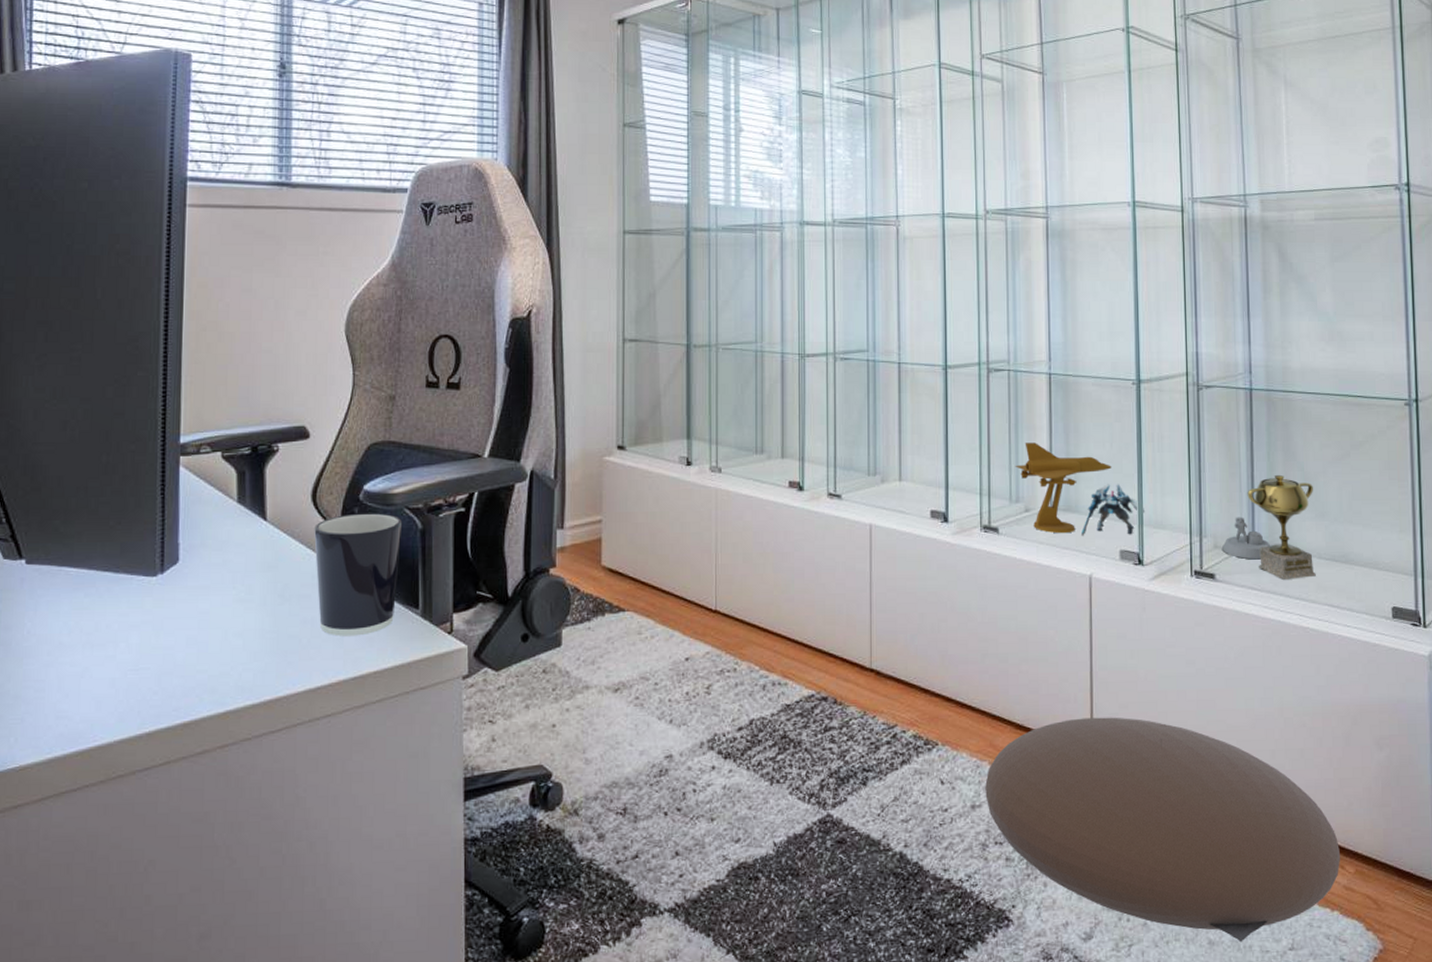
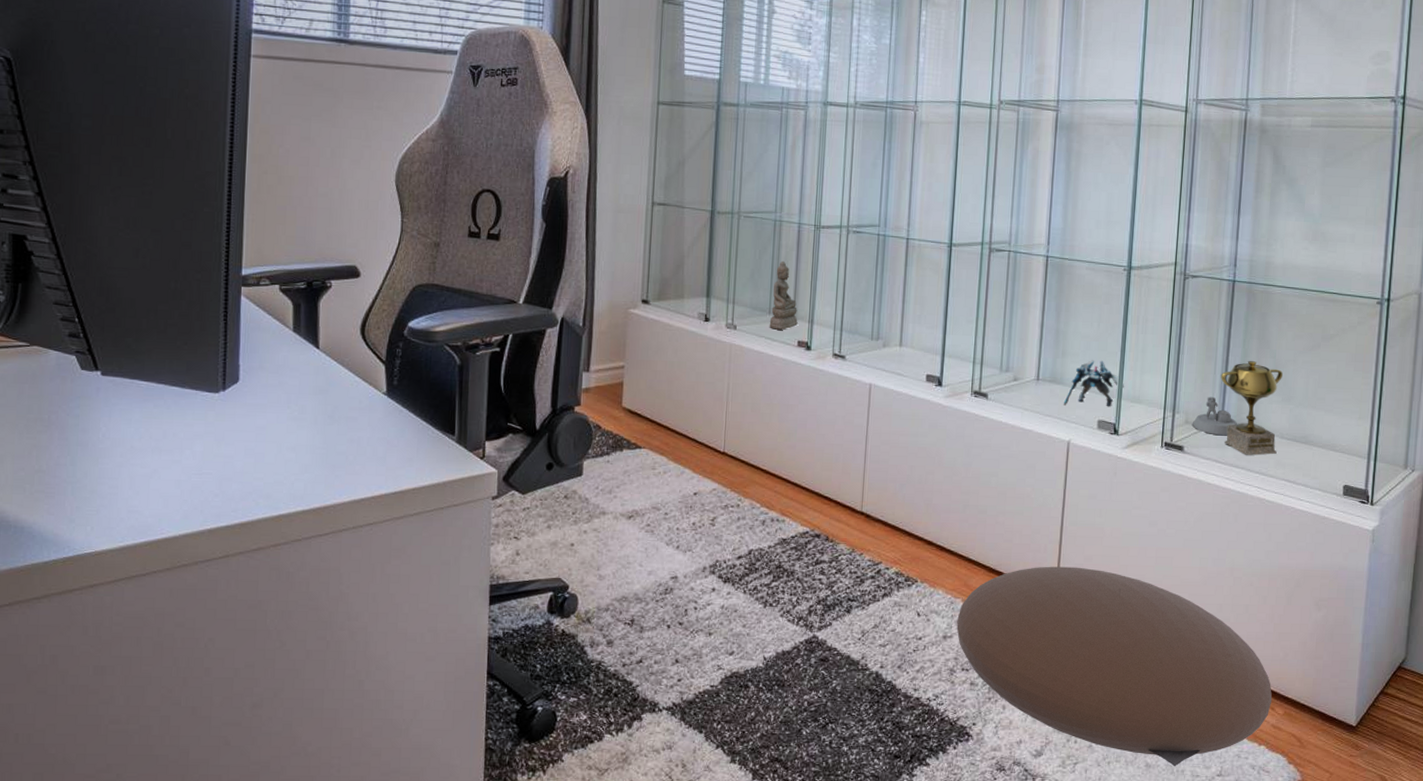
mug: present [314,513,403,636] -> none [362,347,443,456]
figurine: none [757,395,787,471] -> present [769,261,798,331]
airplane model: present [1015,442,1112,534] -> none [1008,318,1097,403]

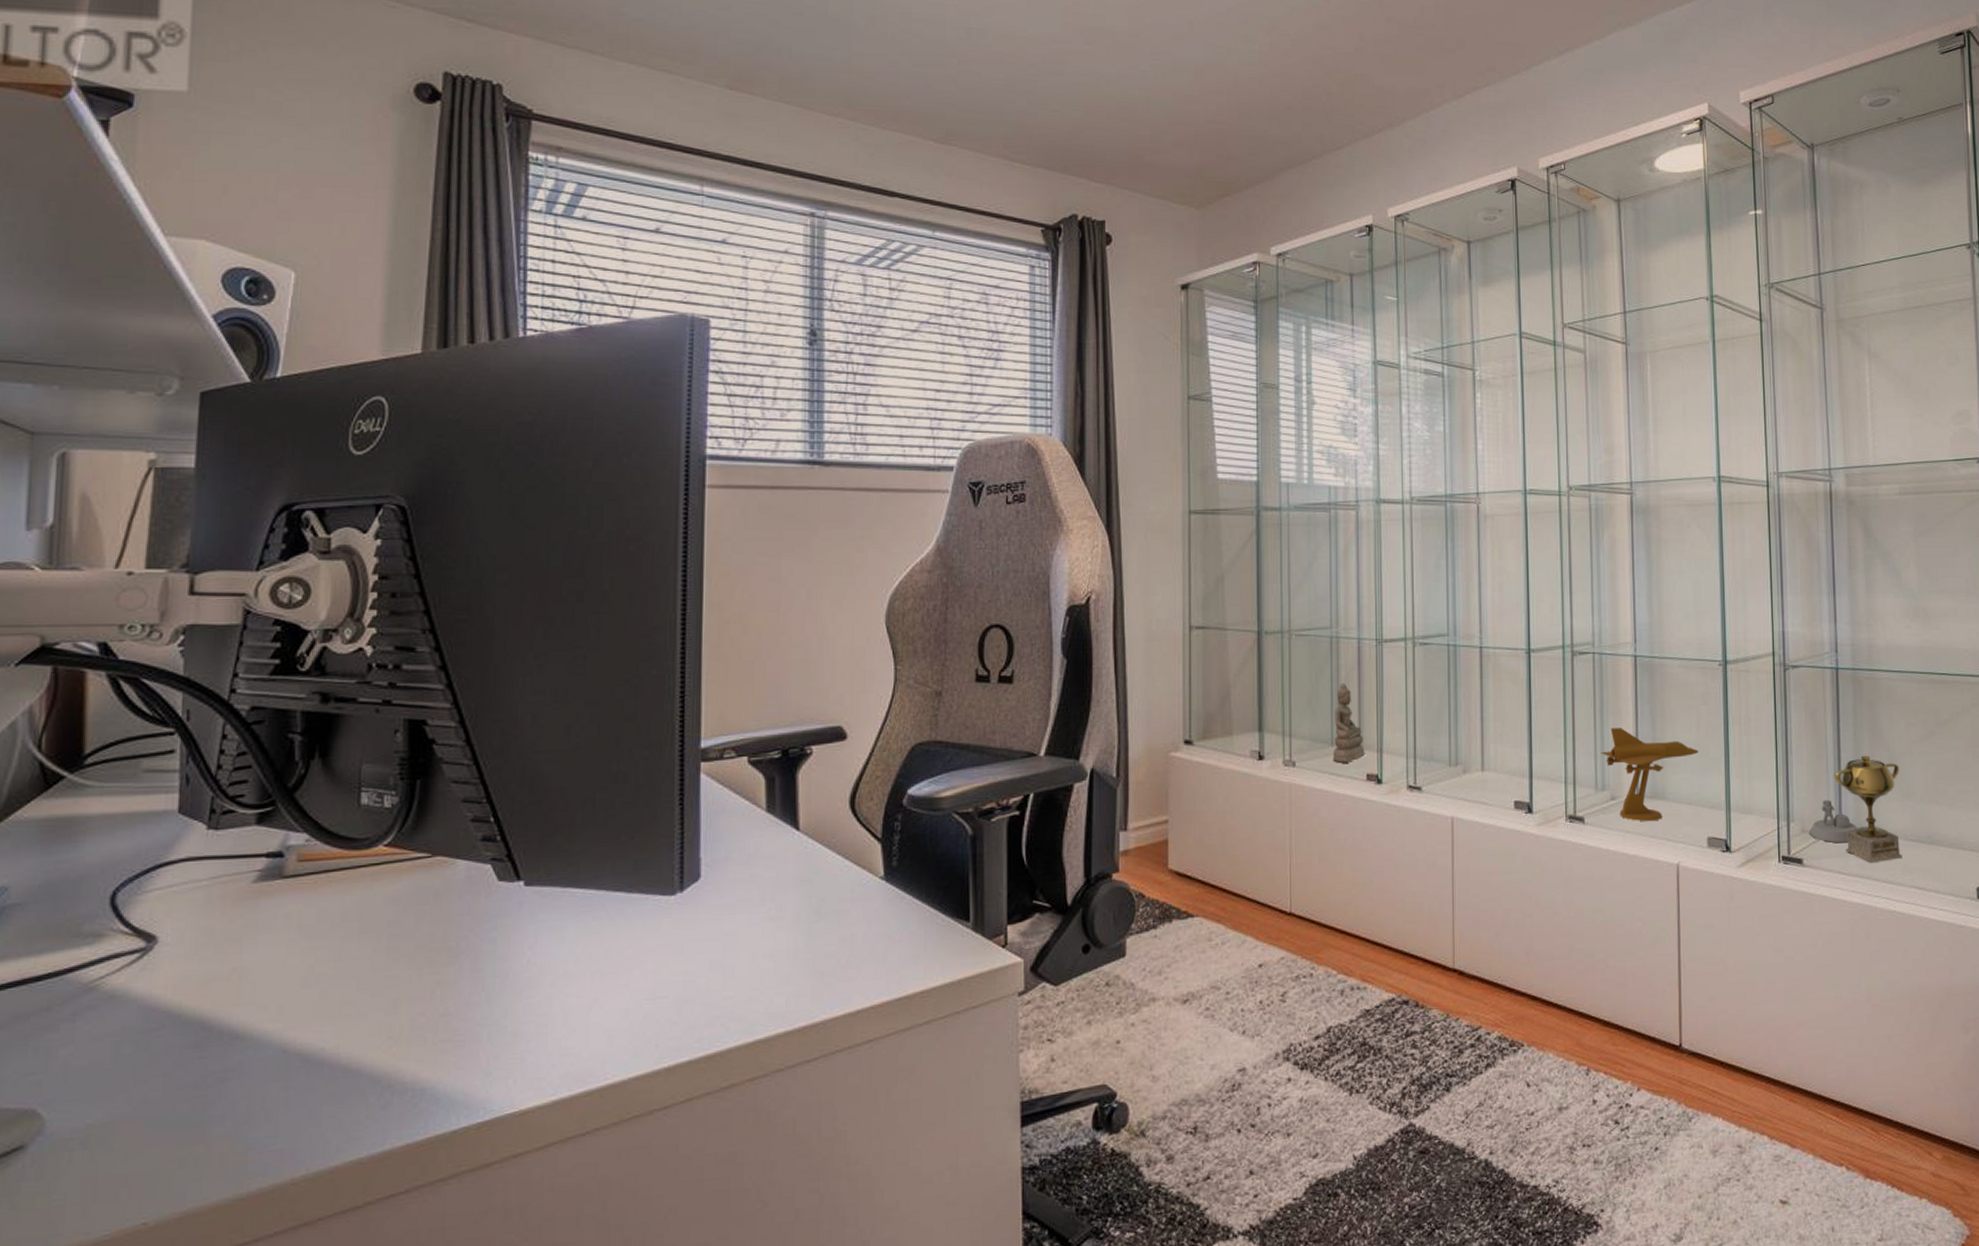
cushion: present [956,566,1273,767] -> none [1572,1009,1929,1236]
airplane model: none [1008,318,1097,403] -> present [1601,728,1699,822]
robot figurine: present [1064,360,1125,407] -> none [1668,769,1733,824]

